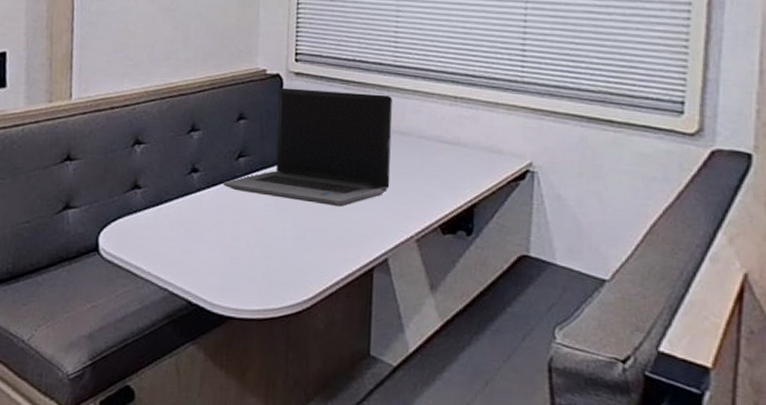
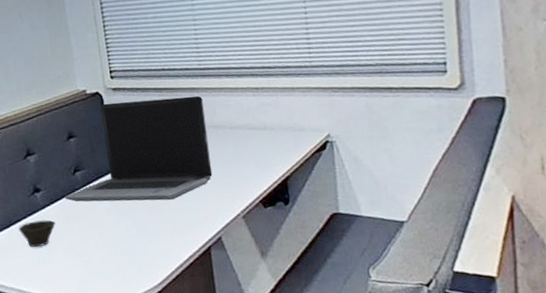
cup: none [168,203,208,233] -> present [19,219,56,247]

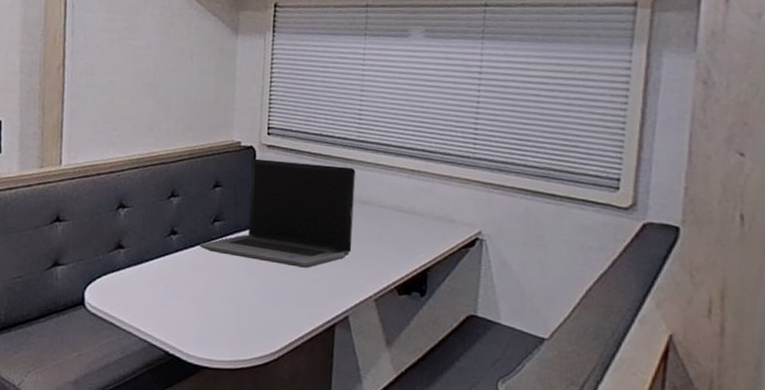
cup: present [19,219,56,247] -> none [149,263,185,289]

